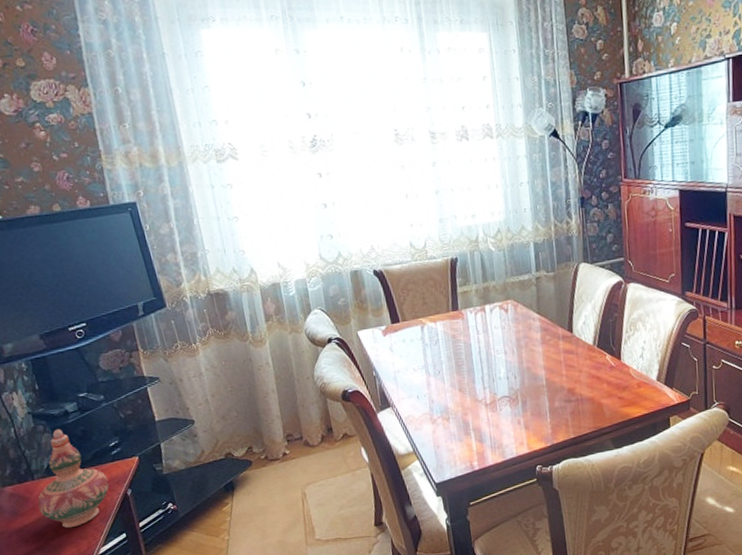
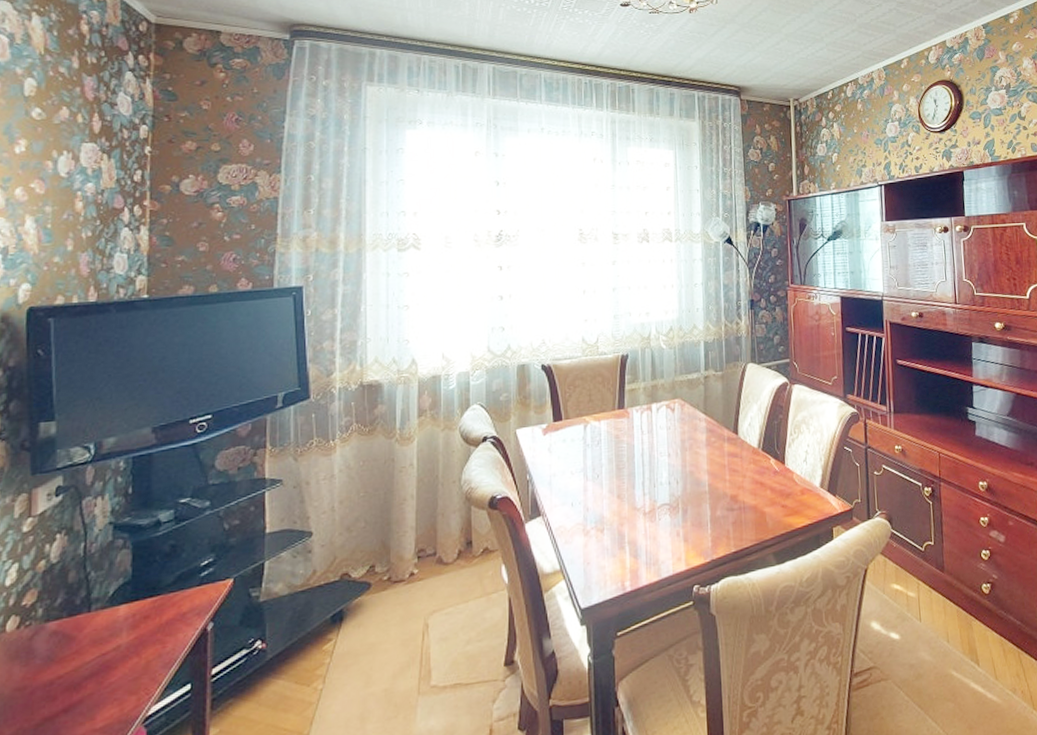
decorative vase: present [37,429,109,528] -> none [84,543,188,678]

